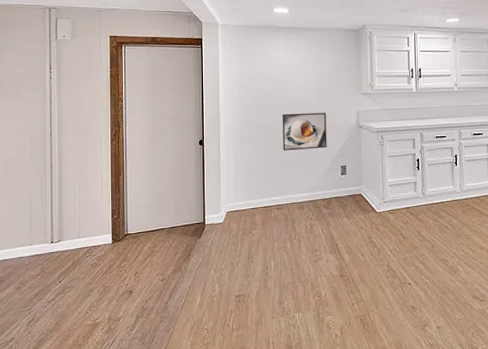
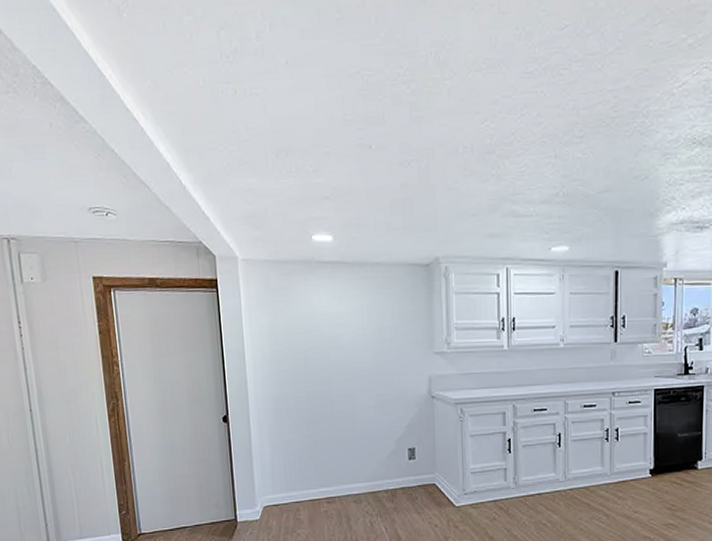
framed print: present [282,112,327,151] -> none [329,378,390,429]

